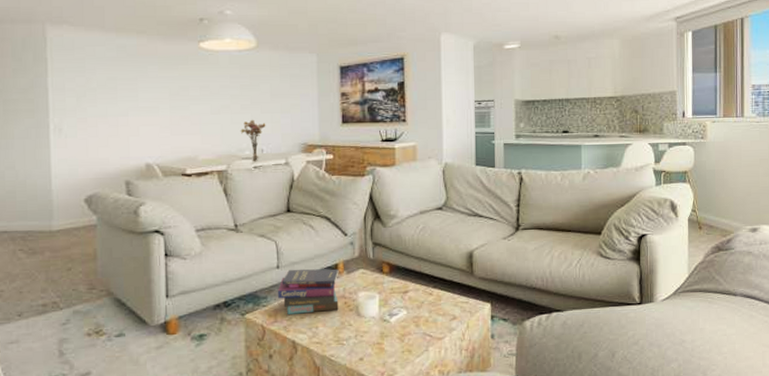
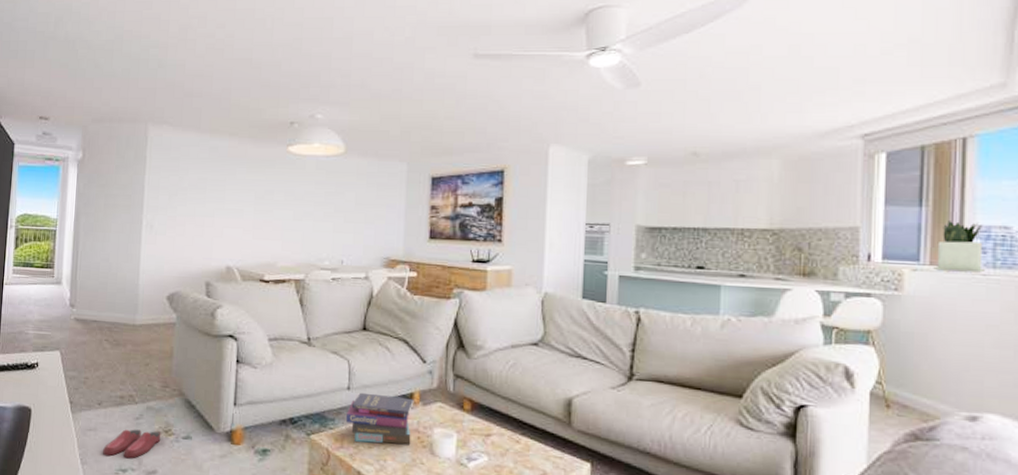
slippers: none [29,333,92,366] -> present [103,429,161,459]
bouquet: present [240,119,266,162] -> none [321,228,348,274]
planter: none [726,82,759,121] -> present [933,221,986,273]

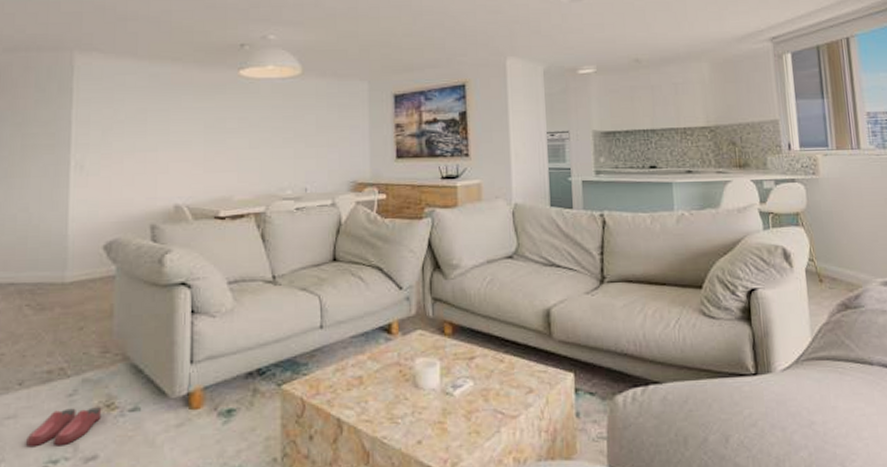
books: present [346,392,414,445] -> none [321,329,393,385]
planter: present [933,221,986,273] -> none [839,109,879,154]

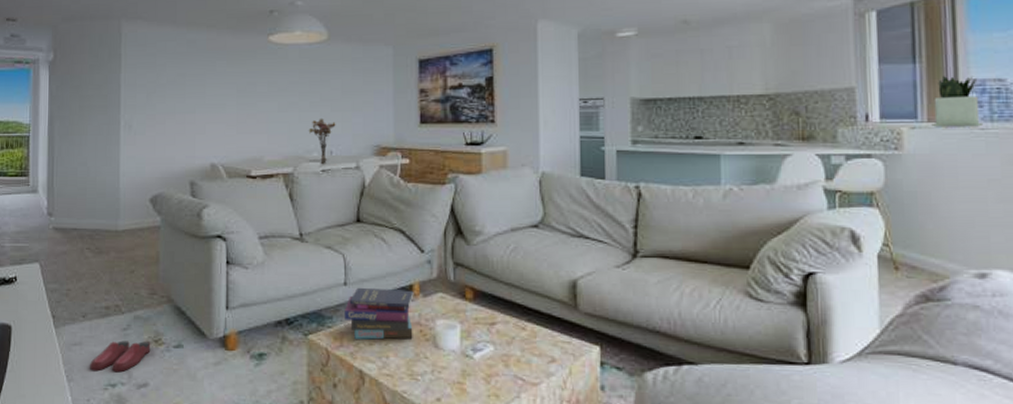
bouquet: none [281,154,311,203] -> present [308,118,336,165]
books: none [321,329,393,385] -> present [345,287,414,340]
planter: none [839,109,879,154] -> present [931,76,984,127]

